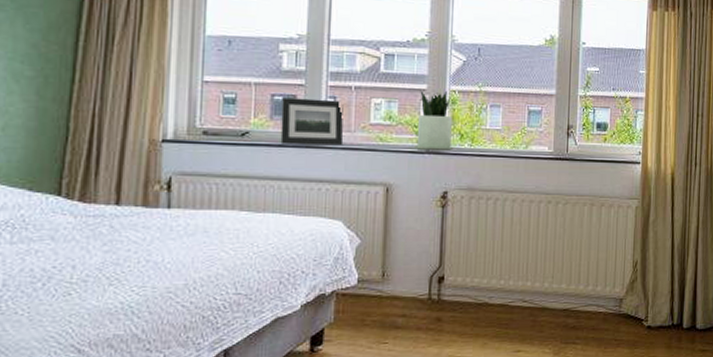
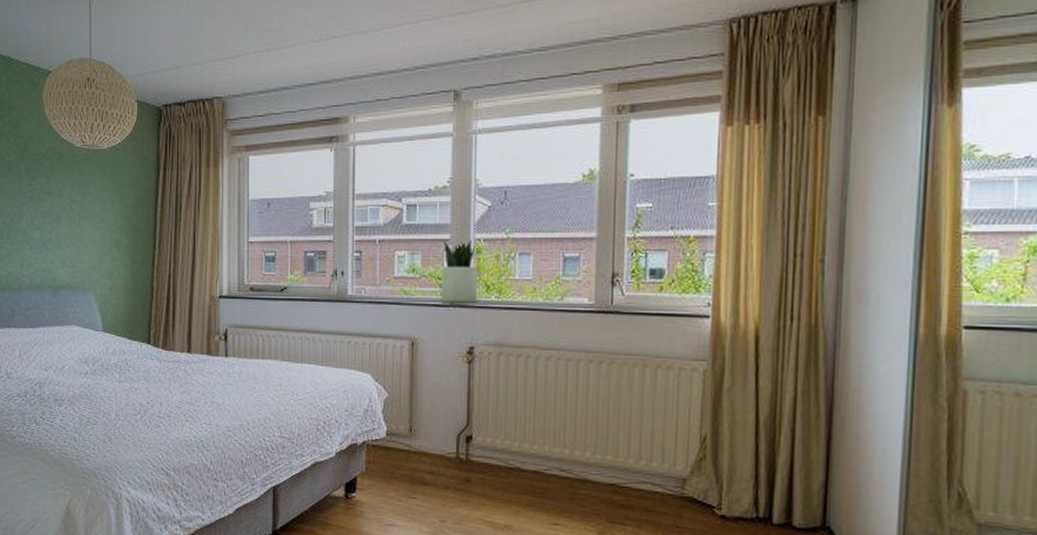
picture frame: present [280,97,344,146] -> none [313,254,370,300]

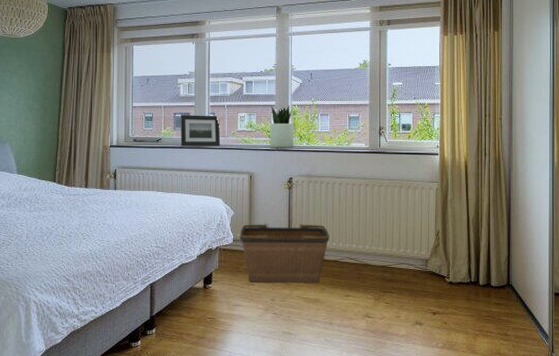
picture frame: none [313,254,370,300] -> present [180,115,221,147]
bicycle basket: none [395,411,530,502] -> present [239,223,330,283]

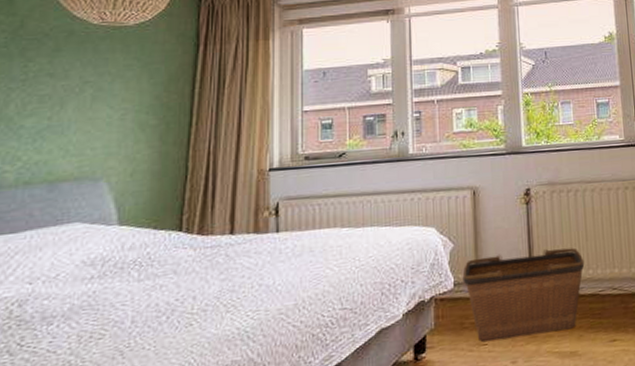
picture frame: present [180,115,221,147] -> none [373,115,431,161]
planter: present [267,105,296,149] -> none [494,93,532,153]

